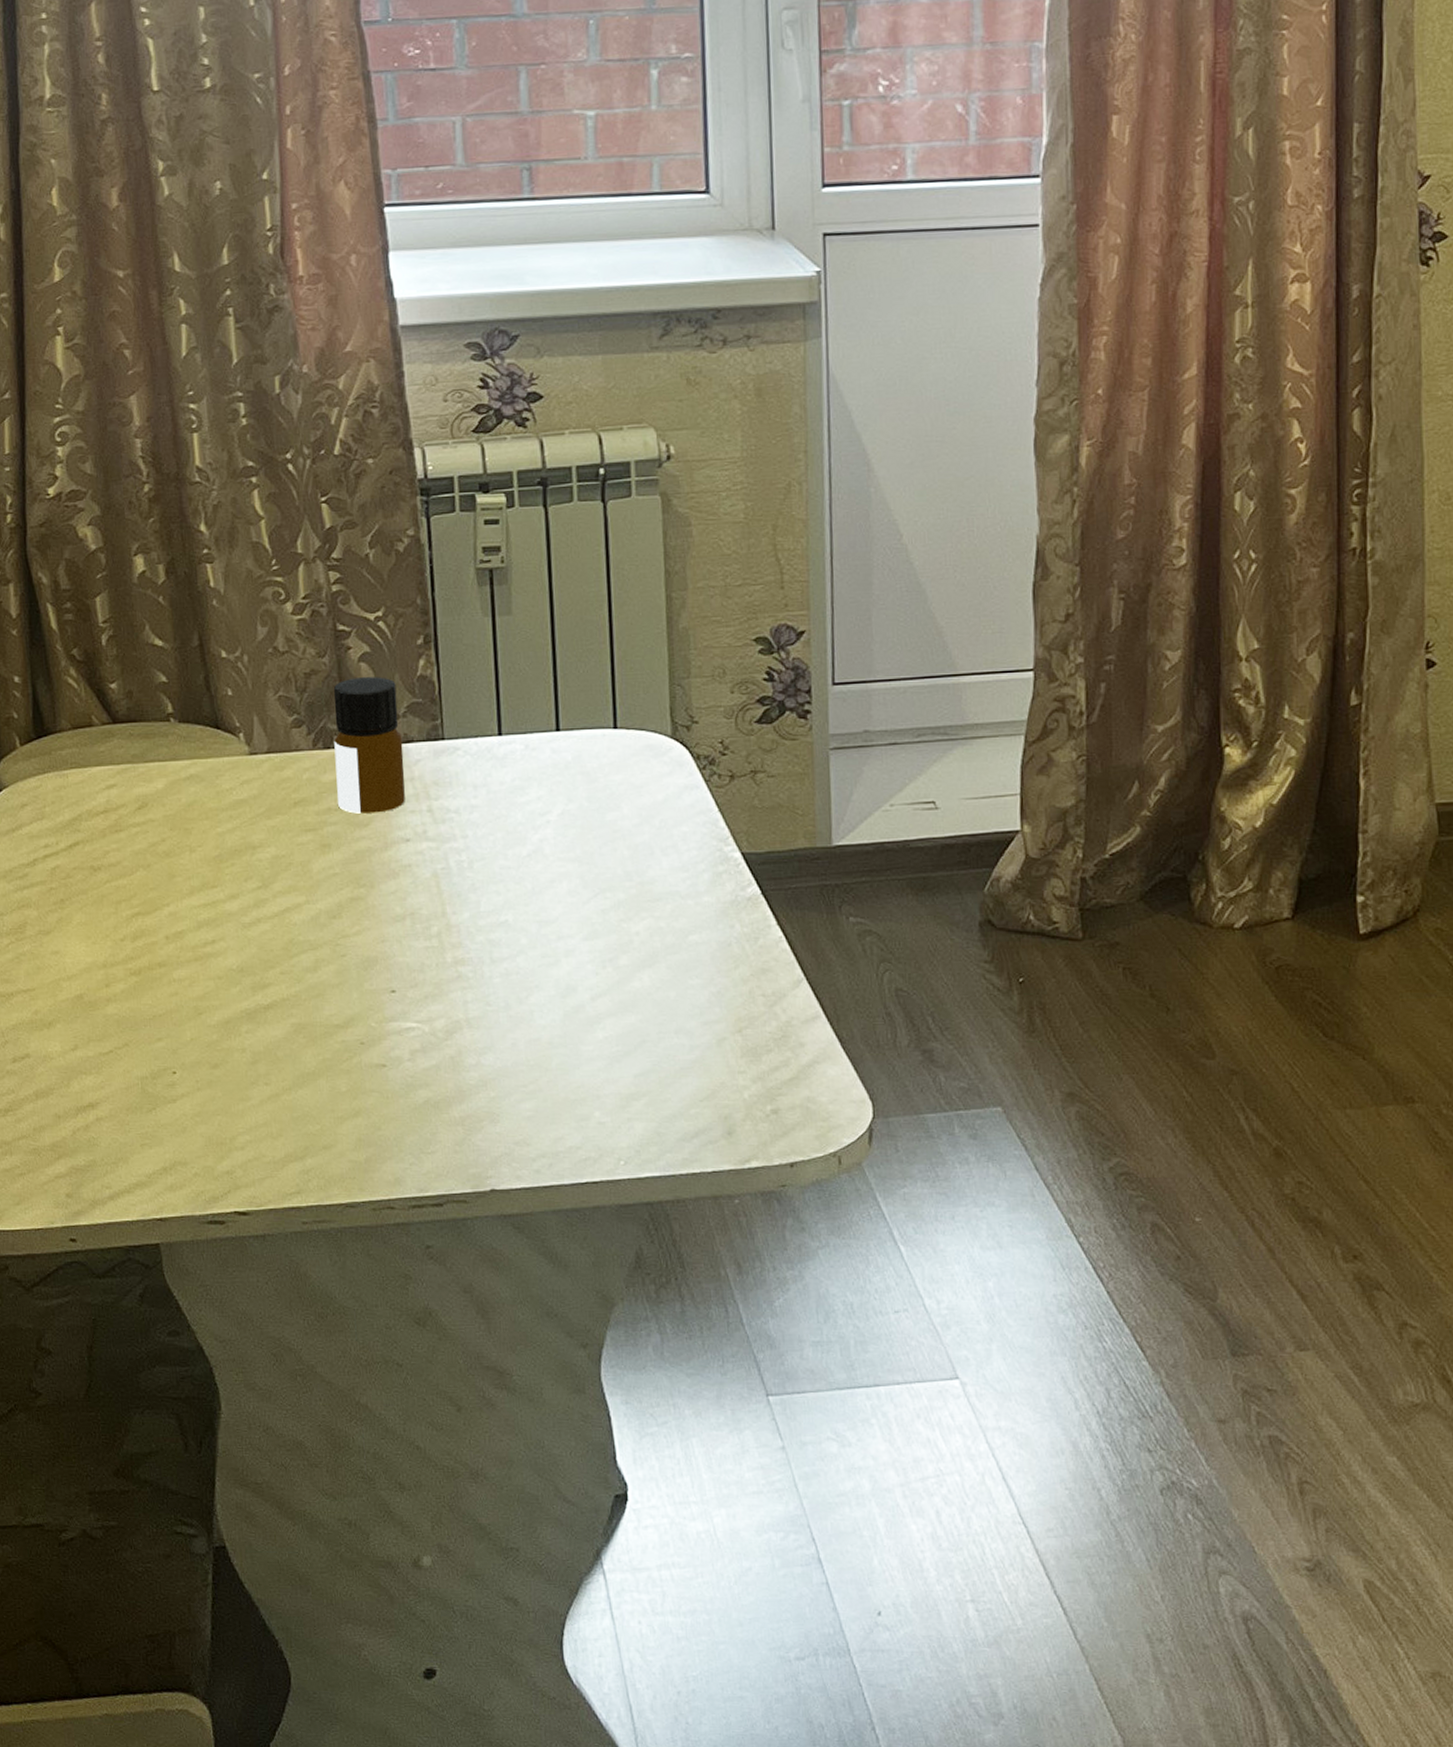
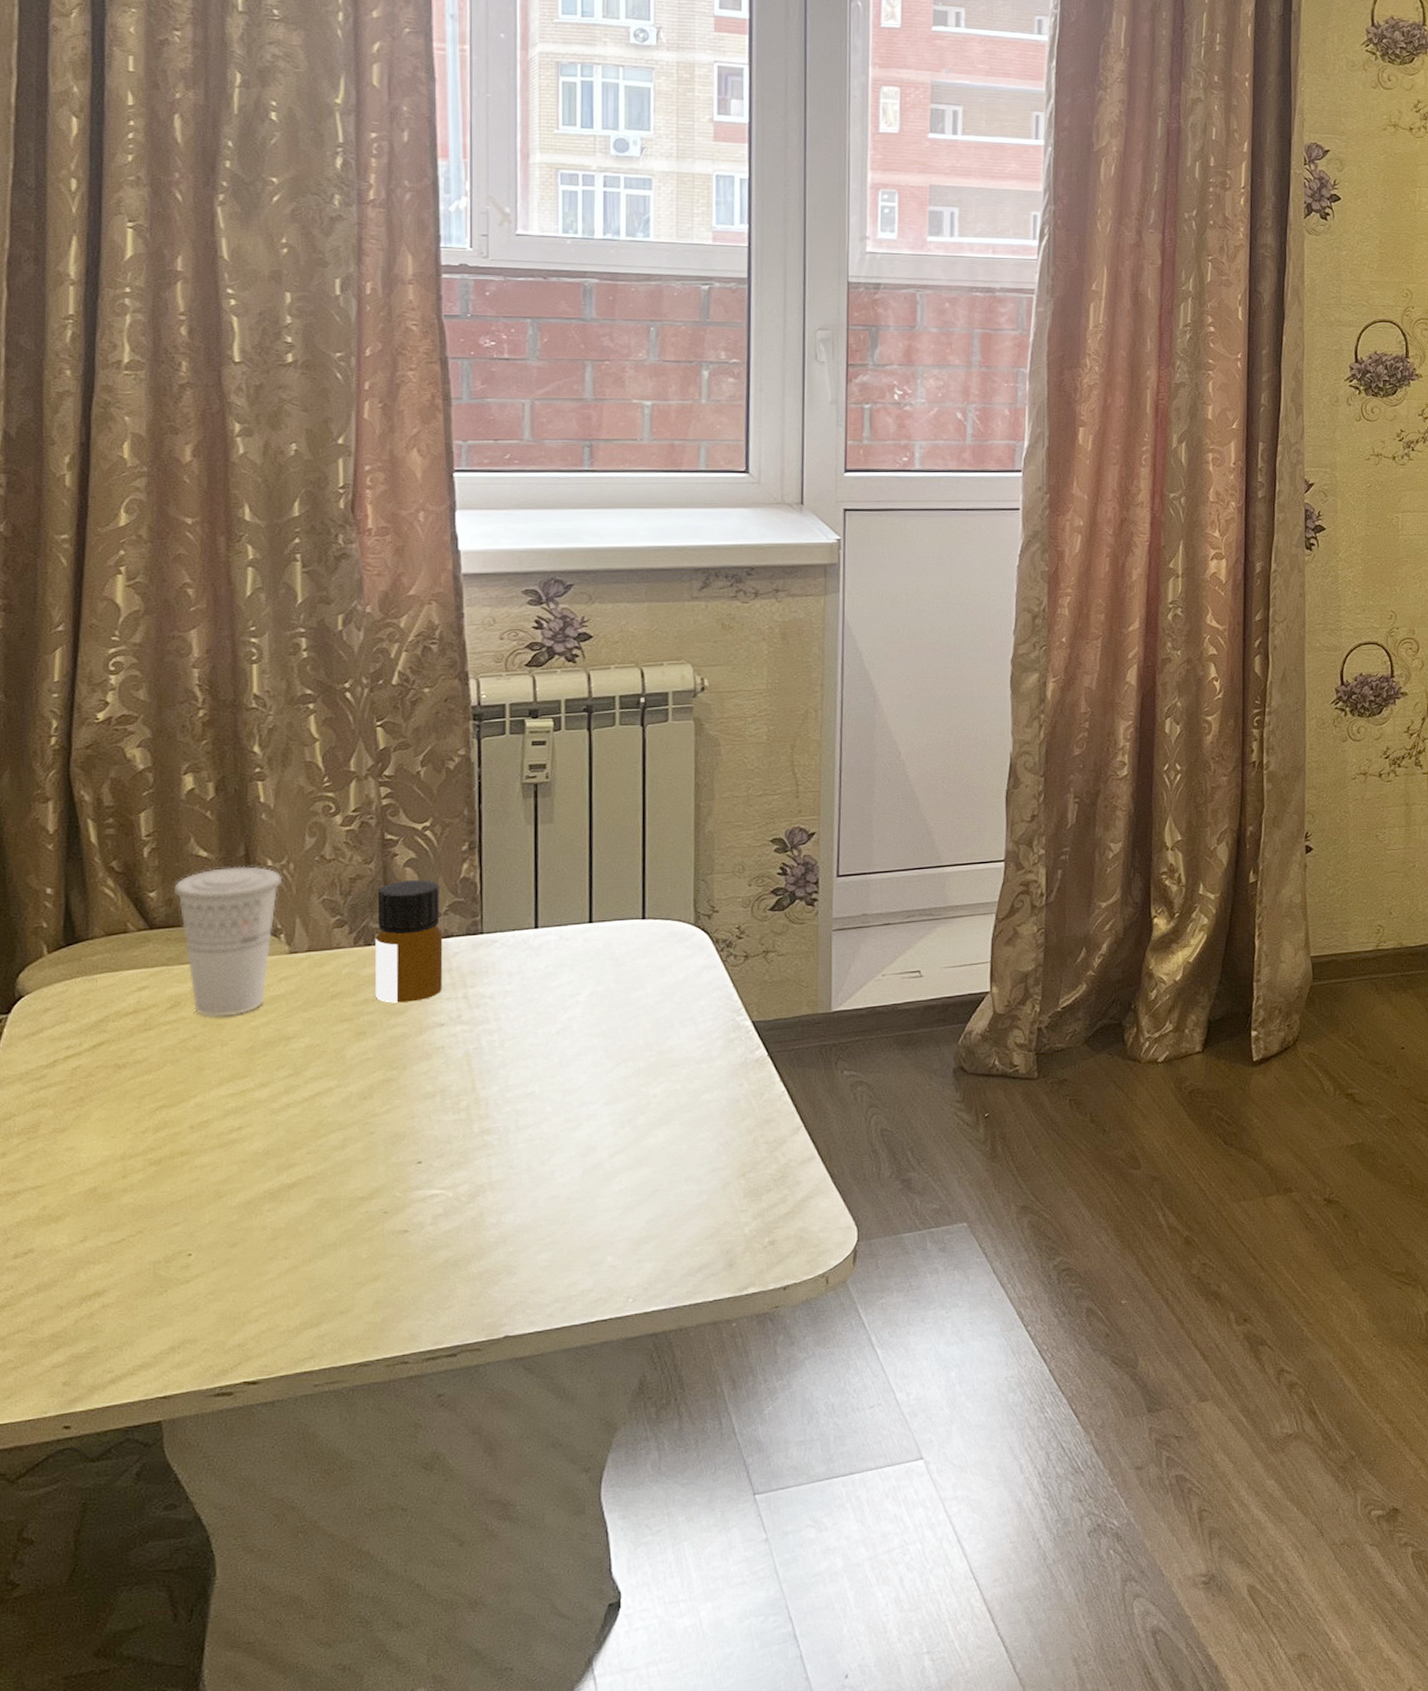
cup: none [133,657,238,821] -> present [174,866,283,1017]

